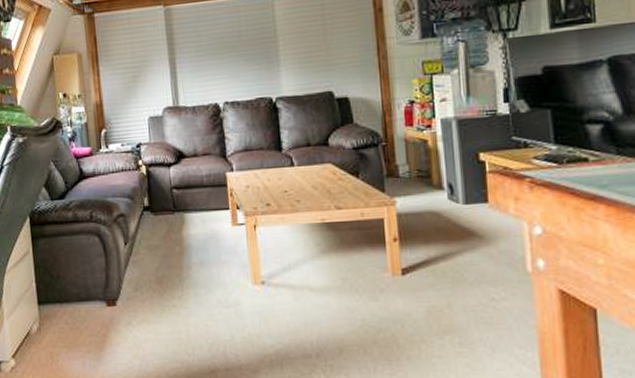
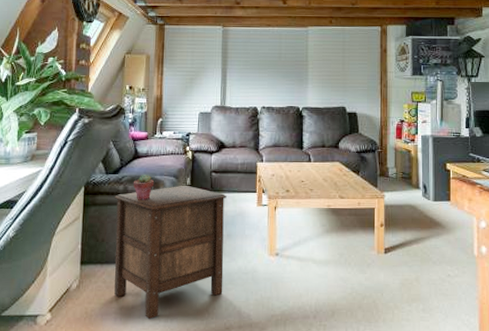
nightstand: none [63,206,203,363] -> present [114,185,227,319]
potted succulent: none [82,196,106,228] -> present [133,174,154,200]

